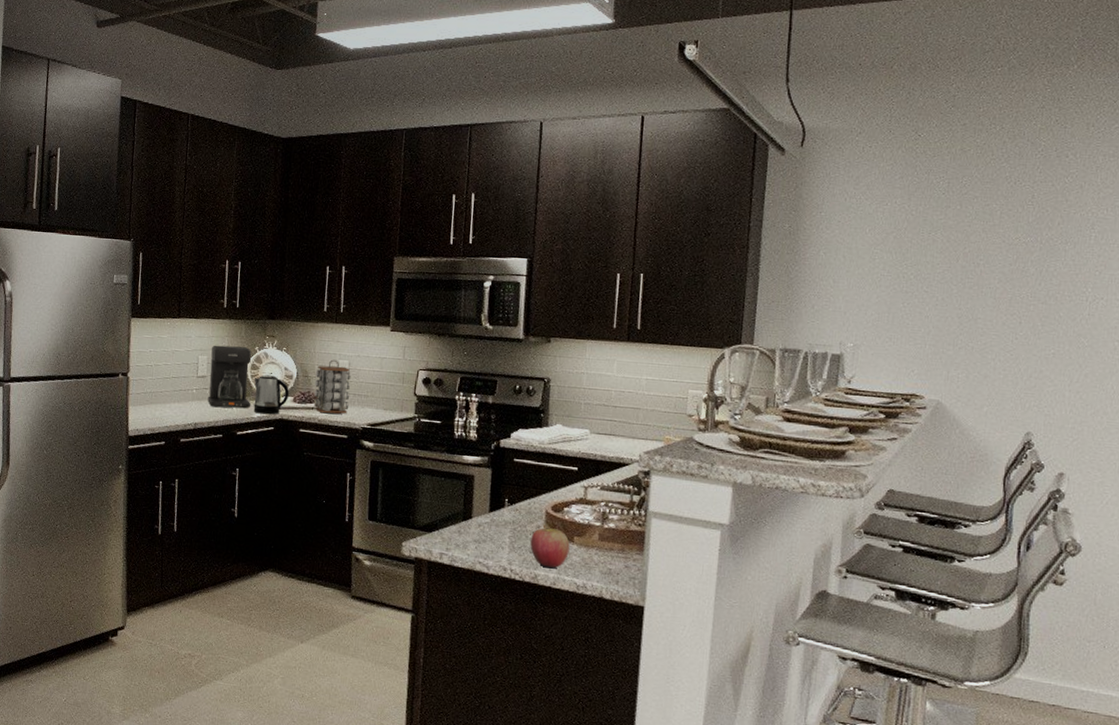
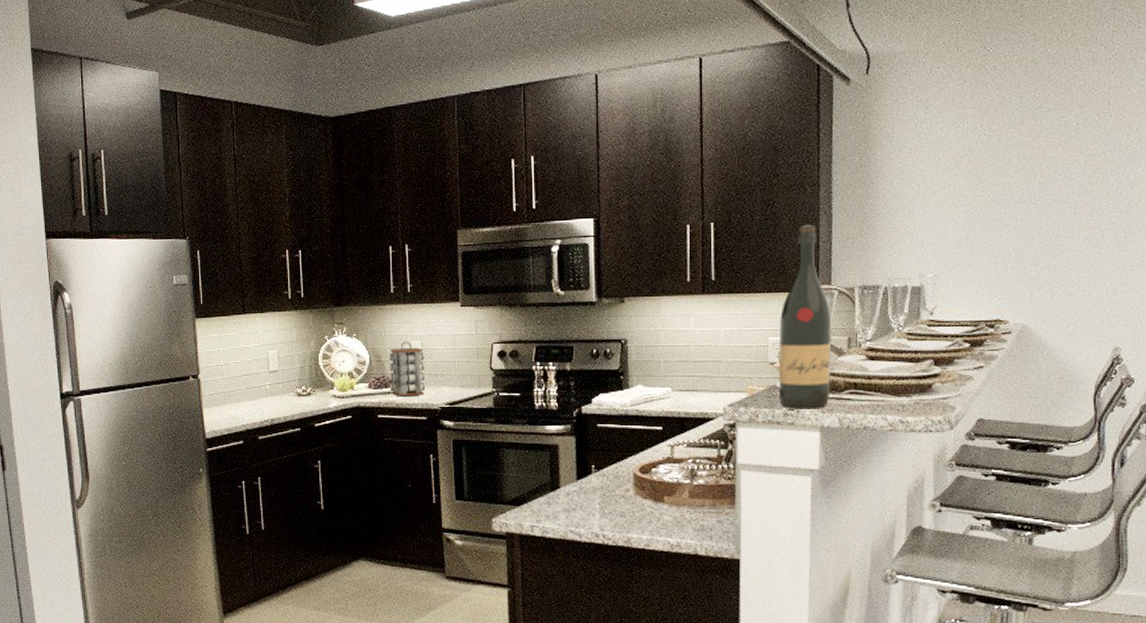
coffee maker: present [207,345,251,409] -> none [281,337,325,401]
kettle: present [253,375,289,415] -> none [327,363,363,404]
apple: present [530,524,570,568] -> none [621,487,660,529]
wine bottle: none [694,284,752,466] -> present [779,224,832,411]

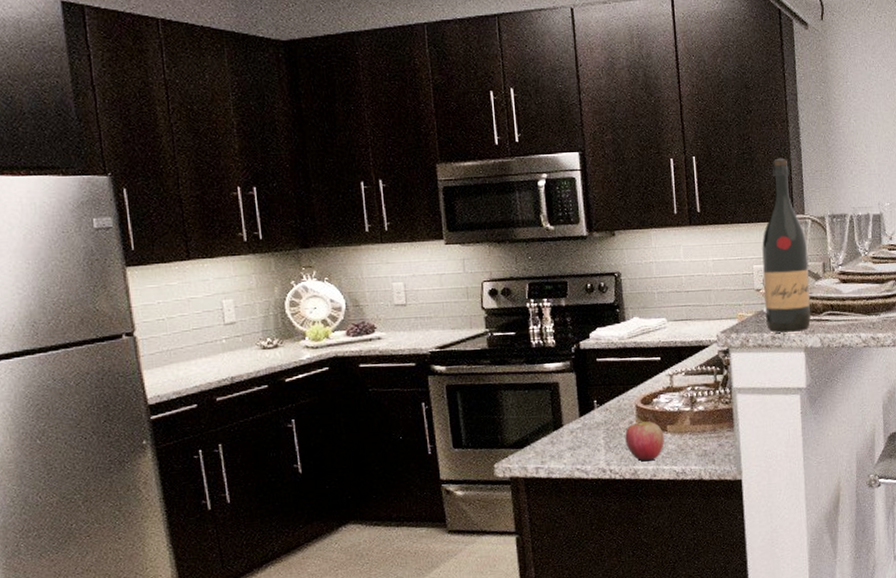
spice rack: present [389,341,426,397] -> none [368,283,412,344]
apple: none [621,487,660,529] -> present [625,418,665,461]

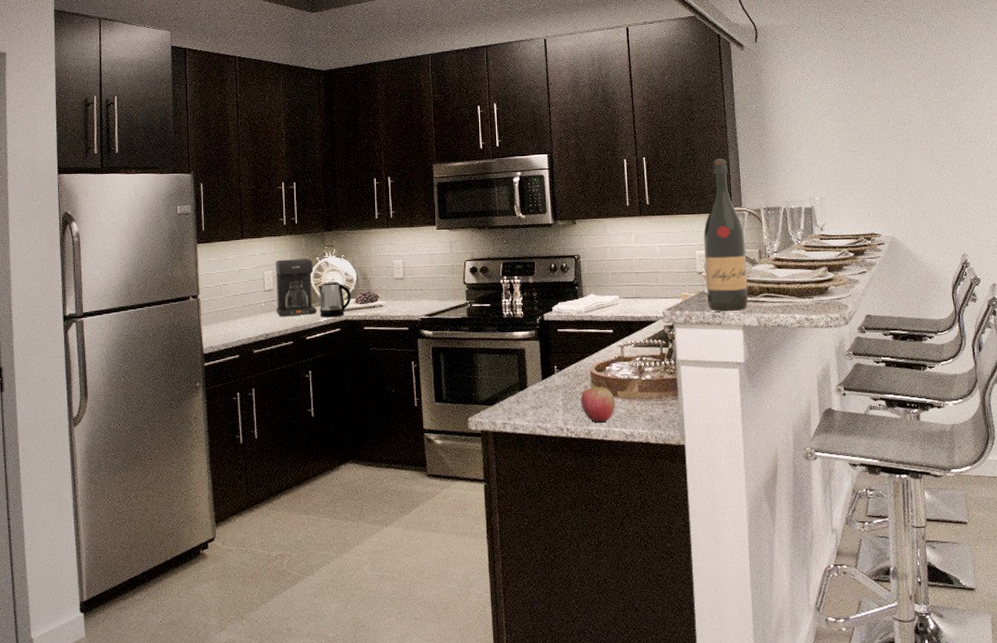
coffee maker: none [237,283,296,356] -> present [276,259,316,317]
kettle: none [296,310,340,355] -> present [318,281,351,318]

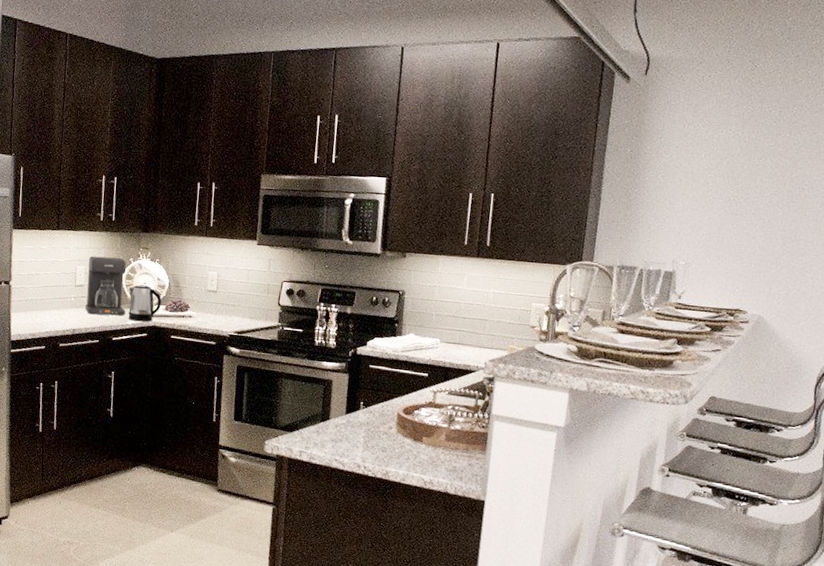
apple: present [581,384,615,422] -> none [382,425,419,465]
wine bottle: present [703,158,749,312] -> none [535,204,591,374]

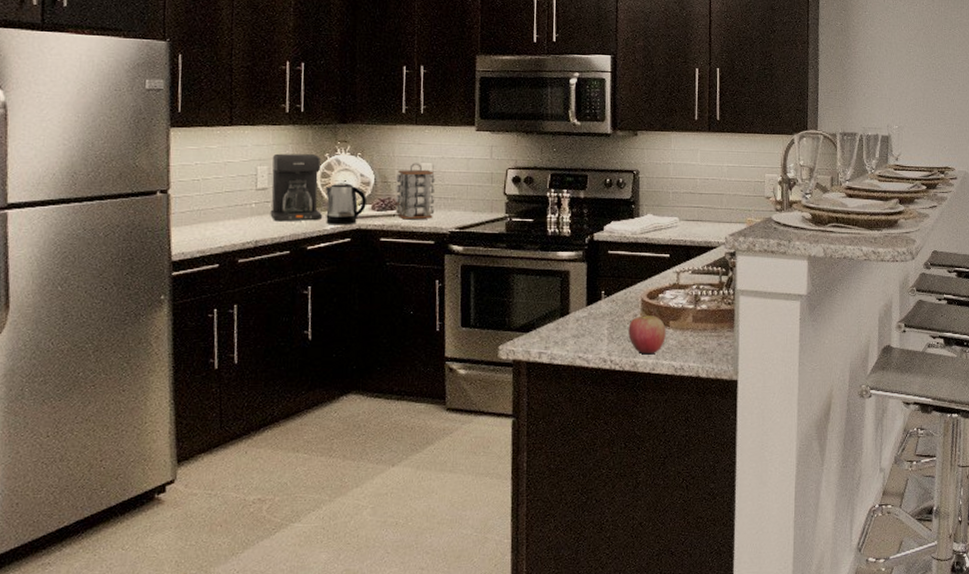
spice rack: none [184,271,219,323] -> present [395,163,435,220]
apple: none [382,425,419,465] -> present [628,312,666,353]

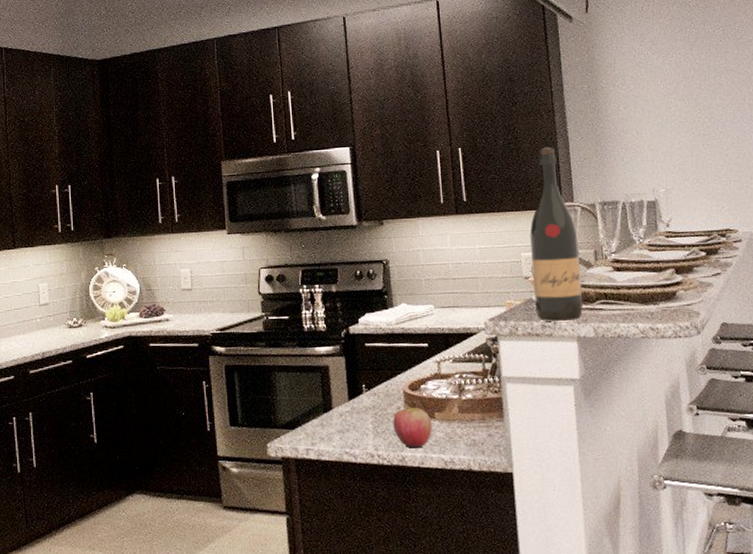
coffee maker: present [270,153,322,222] -> none [51,269,97,334]
kettle: present [326,183,366,225] -> none [98,293,134,334]
spice rack: present [395,163,435,220] -> none [159,269,196,325]
wine bottle: none [773,76,818,241] -> present [530,147,584,322]

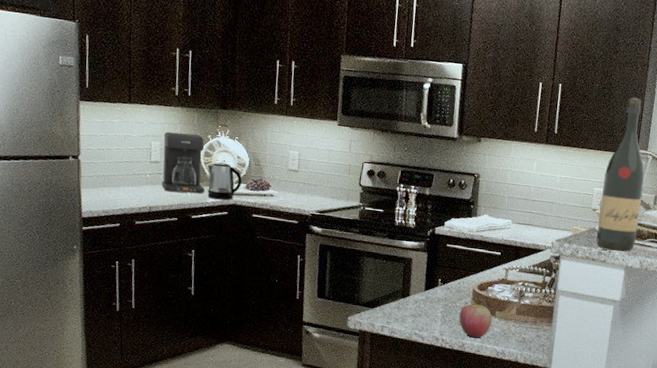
coffee maker: none [51,269,97,334] -> present [162,131,204,194]
kettle: none [98,293,134,334] -> present [207,162,242,200]

